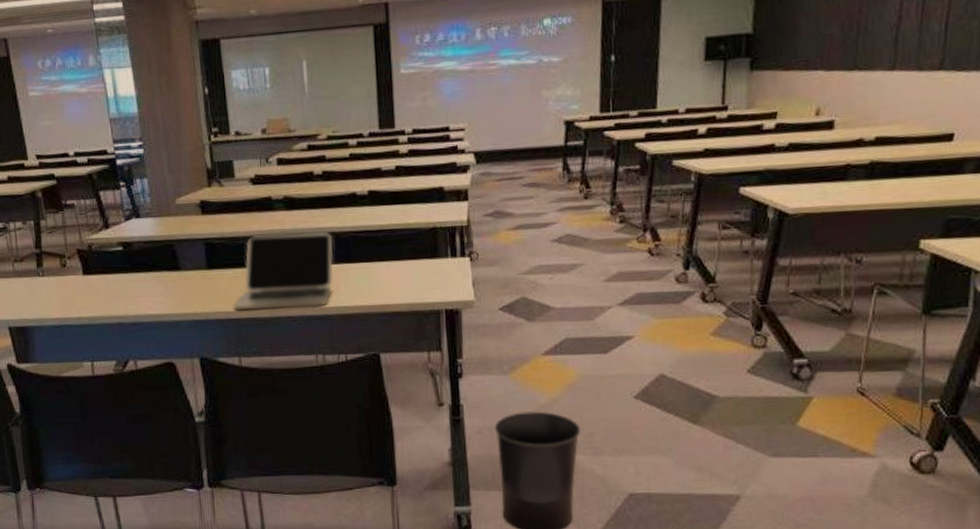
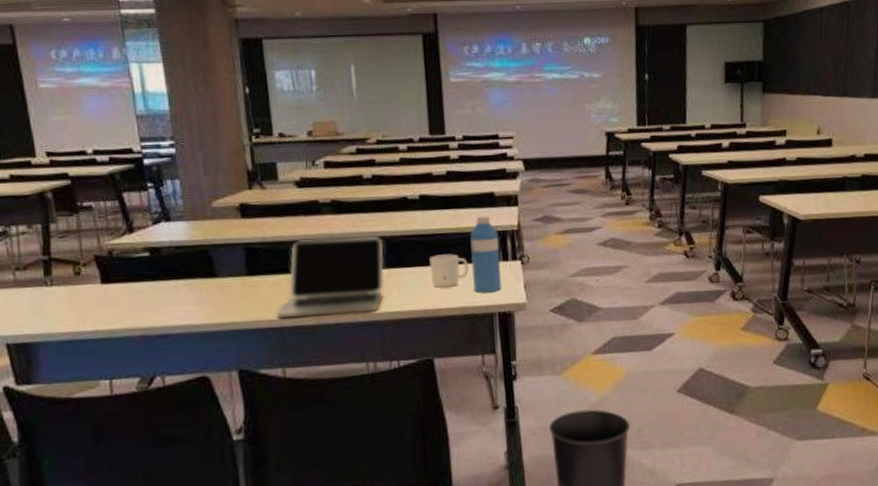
mug: none [377,250,416,284] -> present [429,254,469,288]
water bottle: none [418,211,449,290] -> present [470,216,502,293]

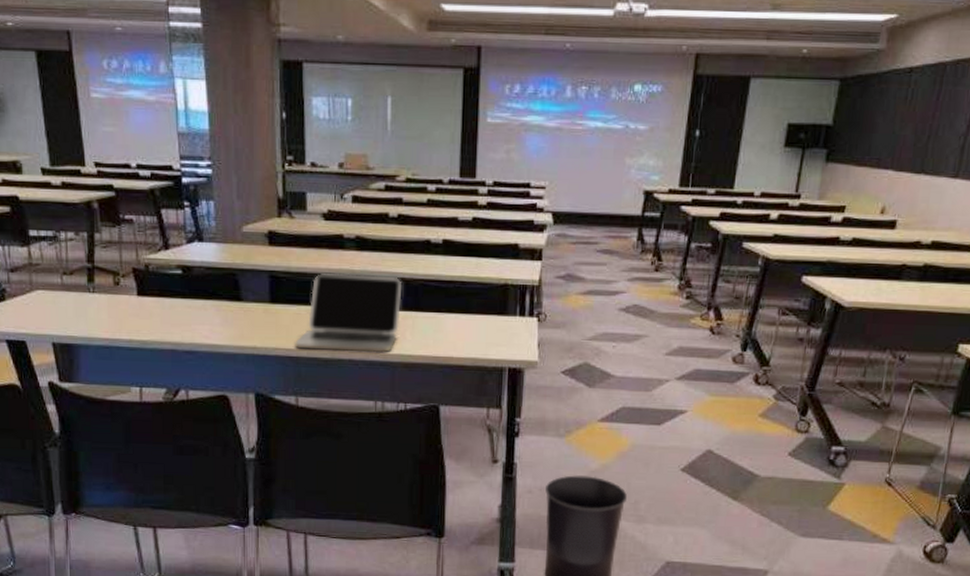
mug: present [429,254,469,288] -> none [445,302,484,336]
water bottle: present [470,216,502,293] -> none [487,267,518,347]

